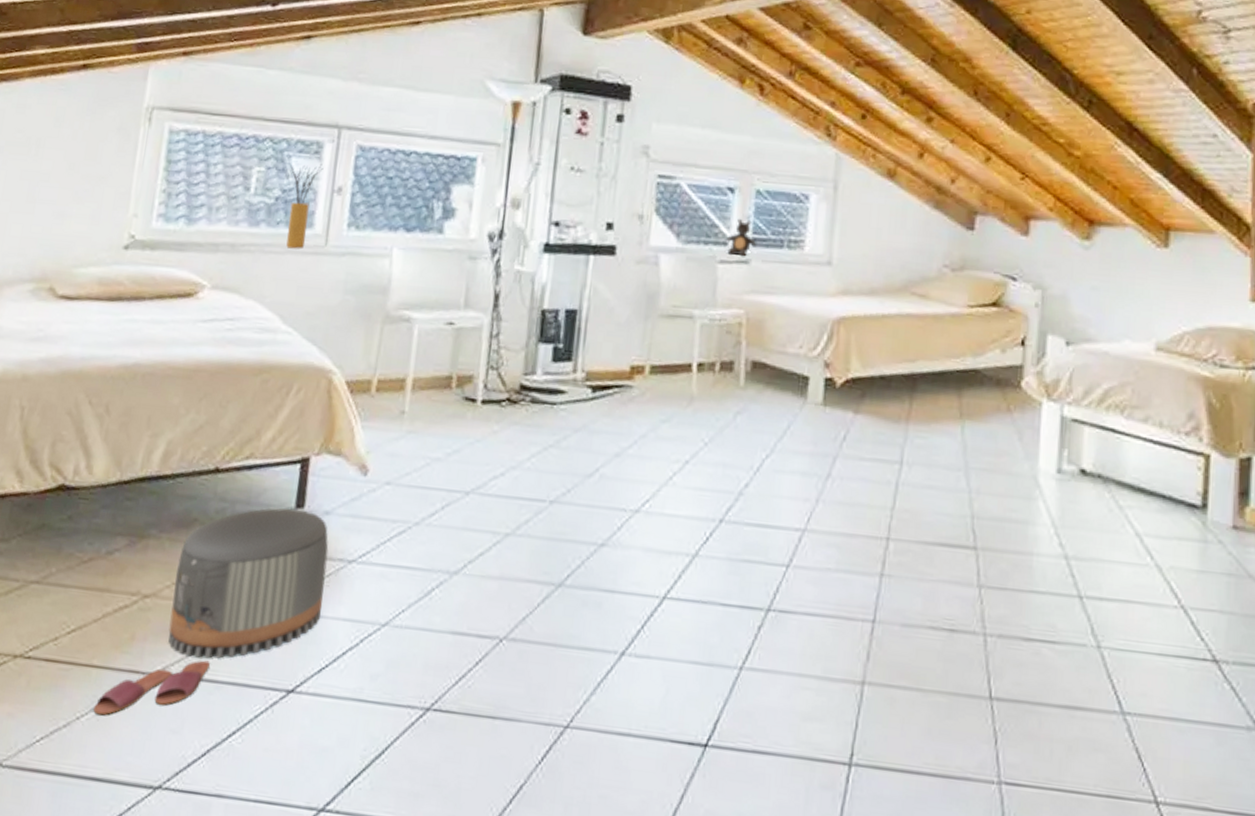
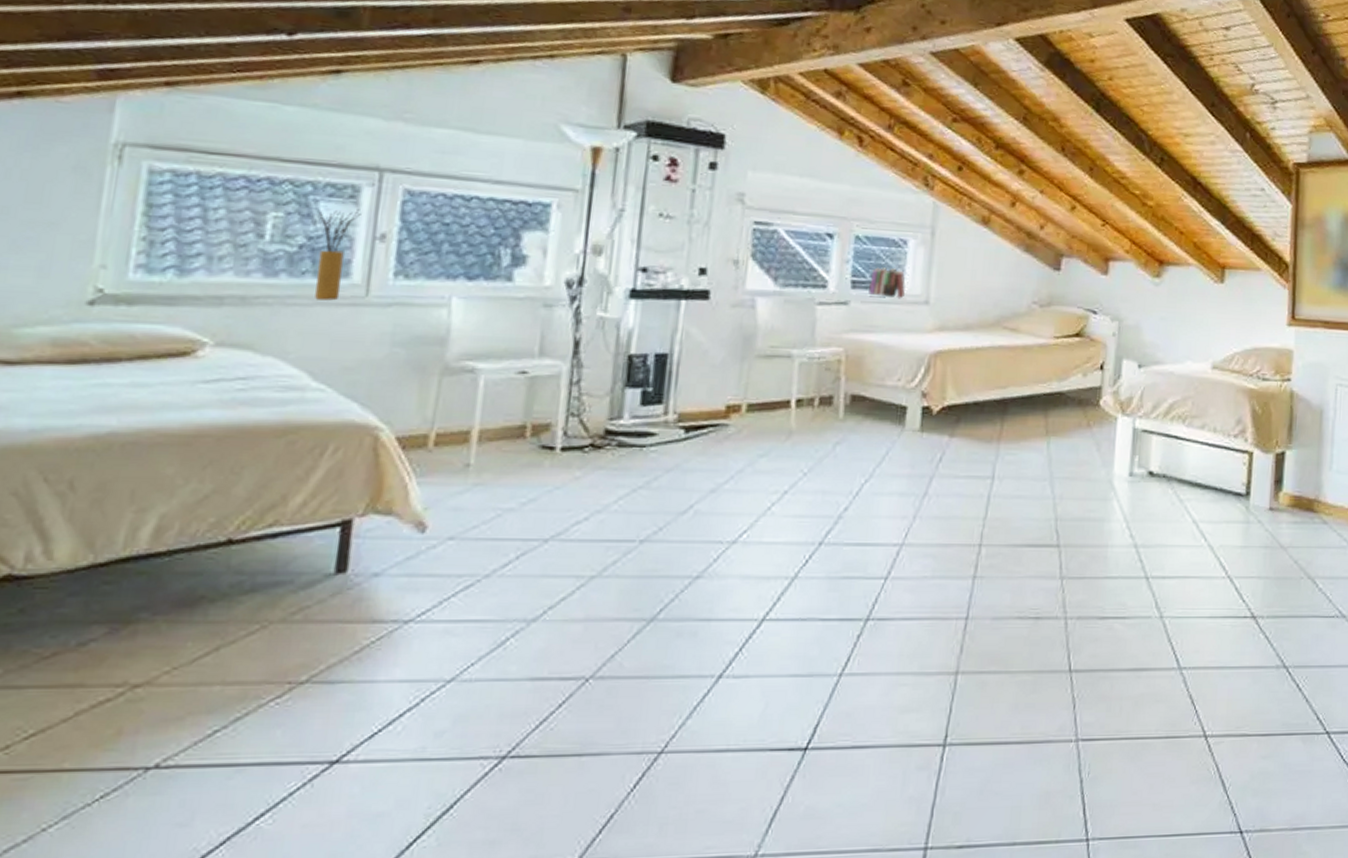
slippers: present [93,660,210,716] -> none [66,744,228,822]
pouf: present [168,508,329,659] -> none [169,574,379,743]
teddy bear: present [727,218,756,258] -> none [826,262,855,300]
books: none [769,224,808,259] -> present [868,267,906,299]

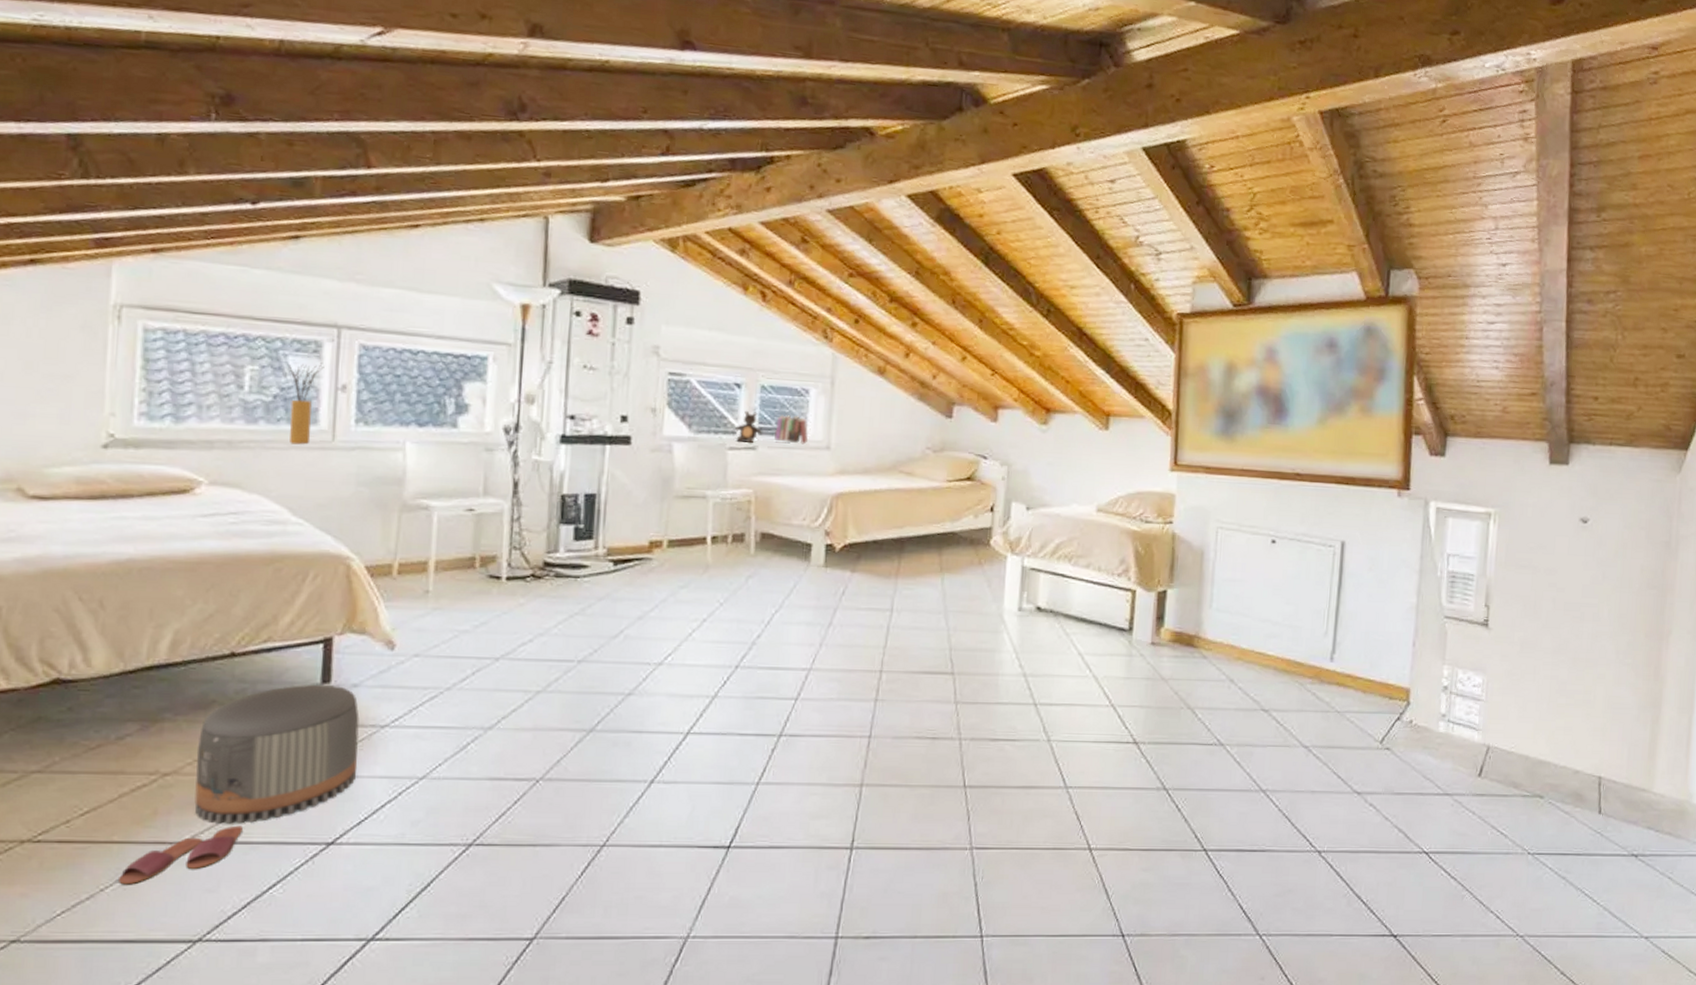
slippers: none [66,744,228,822] -> present [119,825,243,885]
pouf: none [169,574,379,743] -> present [194,684,360,824]
teddy bear: none [826,262,855,300] -> present [735,410,762,445]

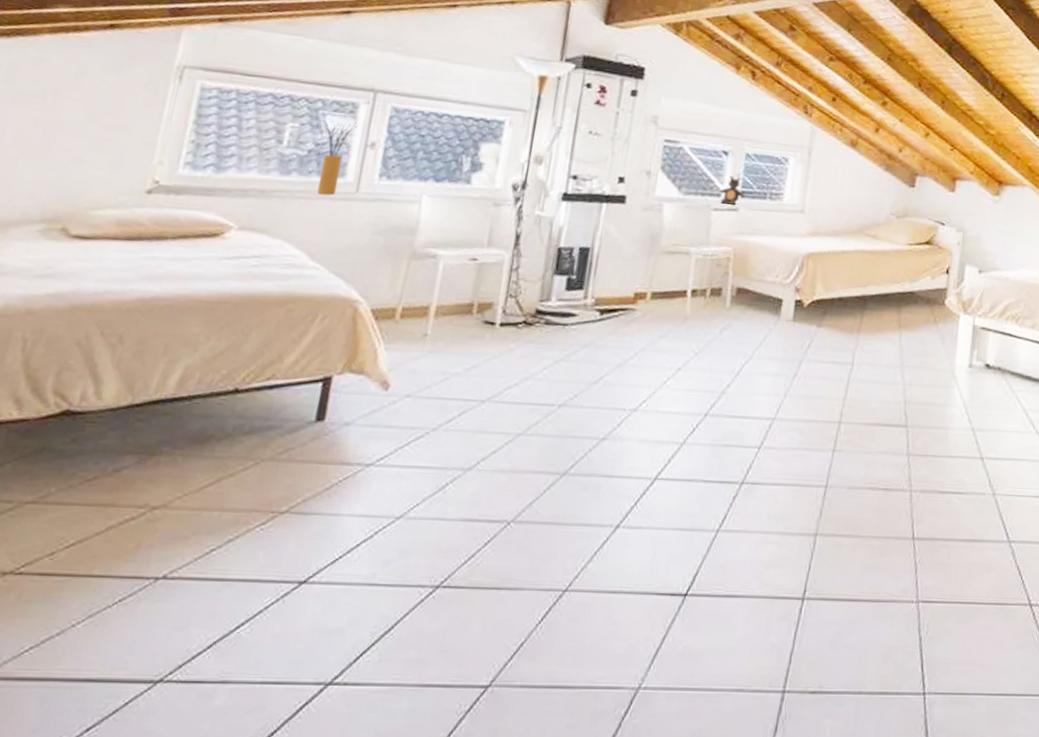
slippers: present [119,825,243,885] -> none [91,561,221,621]
pouf: present [194,684,360,824] -> none [177,421,348,560]
books: present [774,415,809,445] -> none [755,180,786,208]

